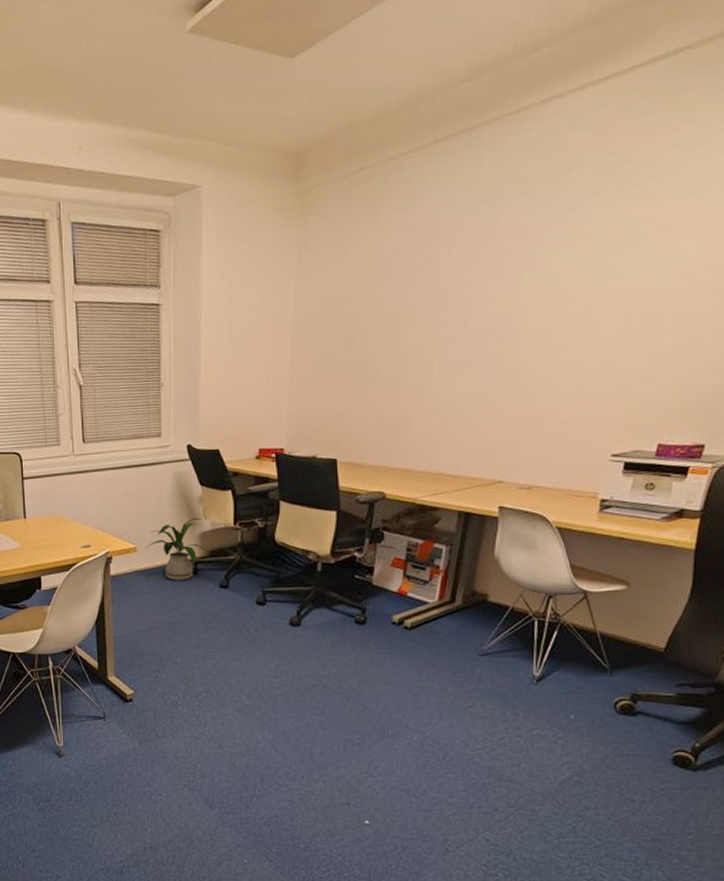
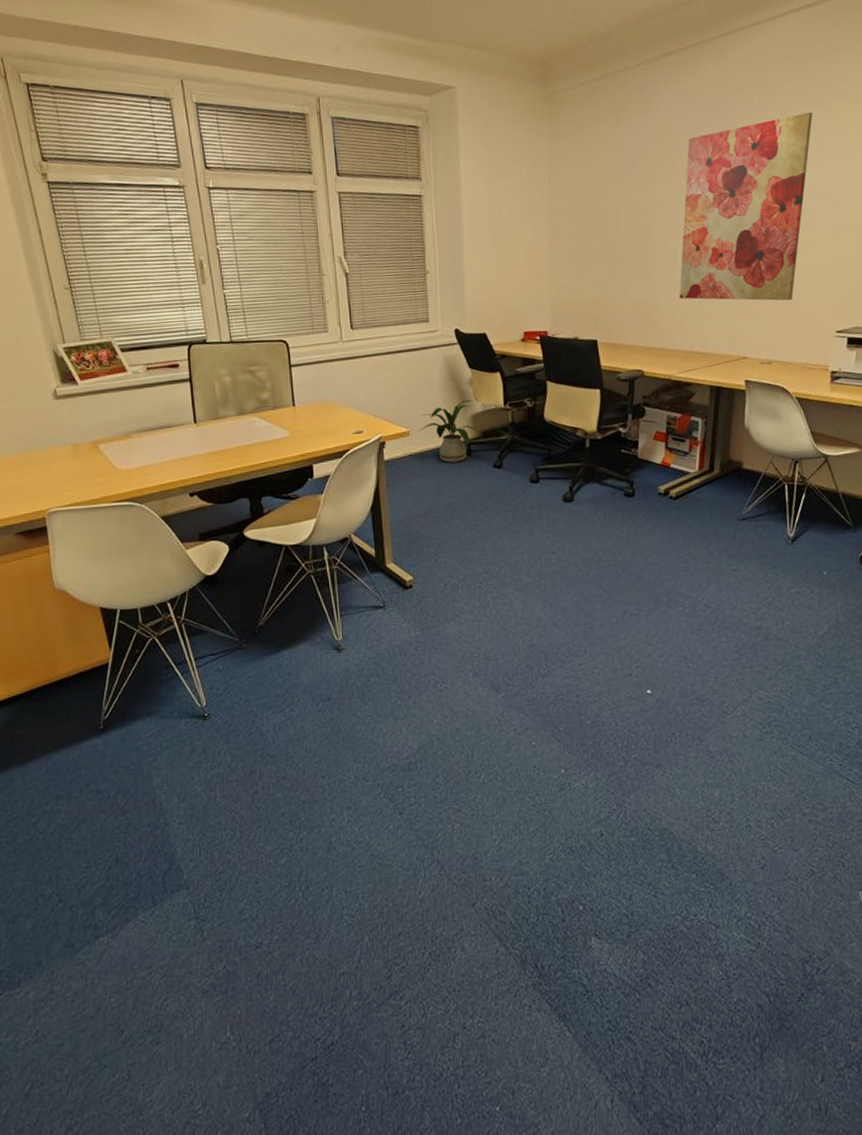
wall art: none [431,203,608,420] -> present [679,112,813,301]

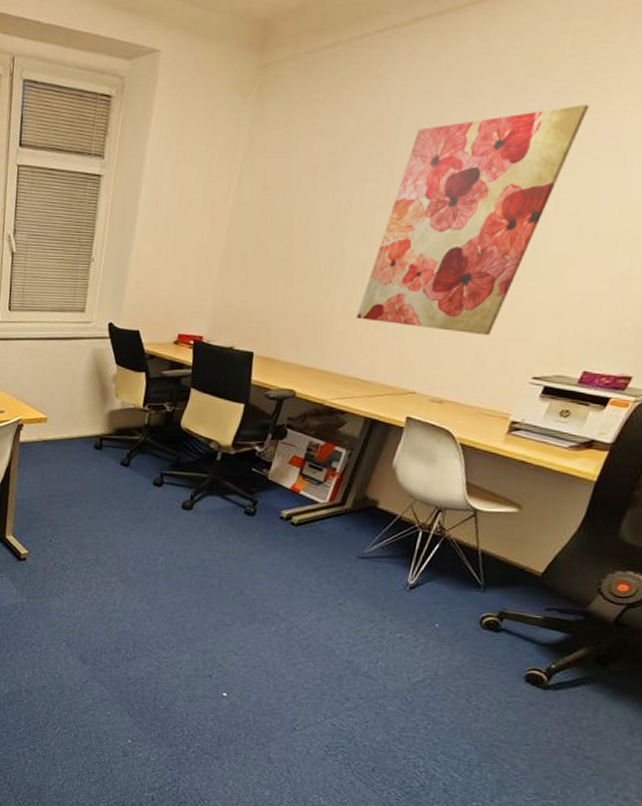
house plant: present [418,399,482,463] -> none [55,395,116,455]

